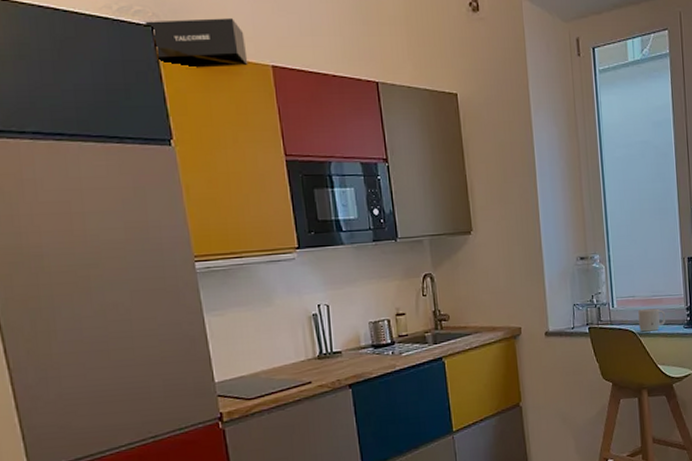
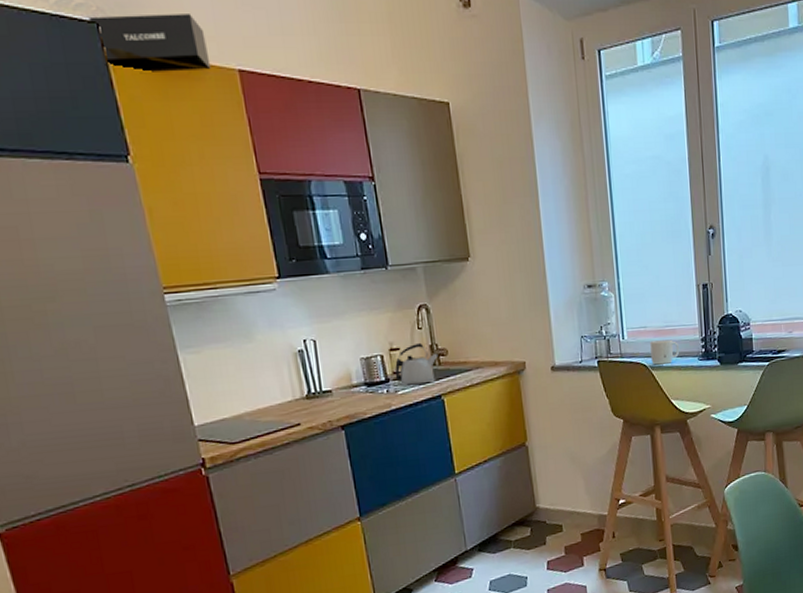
kettle: none [400,308,441,349] -> present [395,342,438,387]

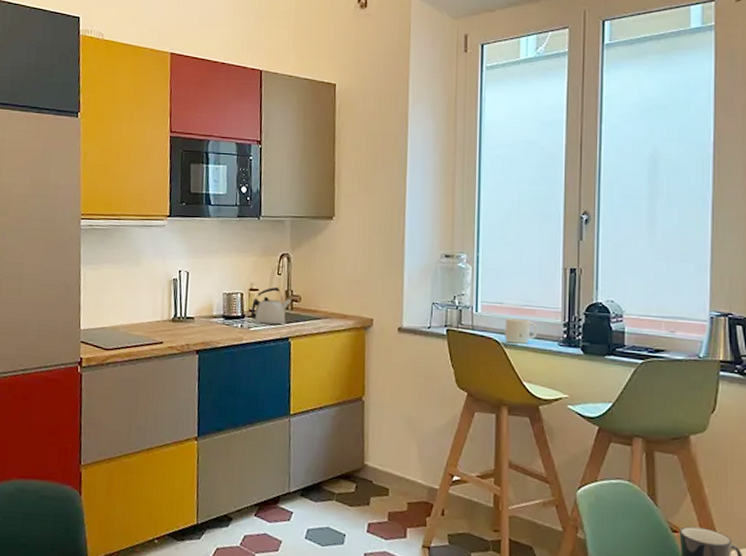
box: present [88,14,211,74] -> none [74,11,151,54]

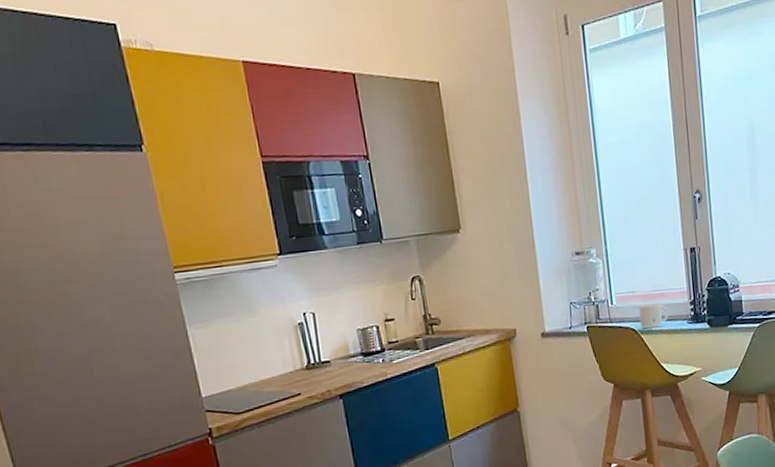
kettle: present [250,286,292,325] -> none [390,312,432,356]

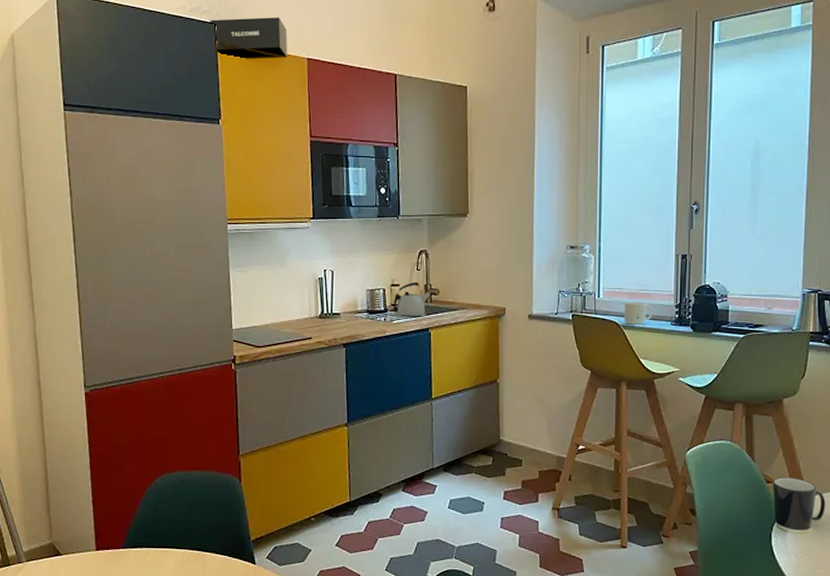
box: none [107,12,217,69] -> present [210,17,288,60]
kettle: none [390,312,432,356] -> present [392,281,431,318]

